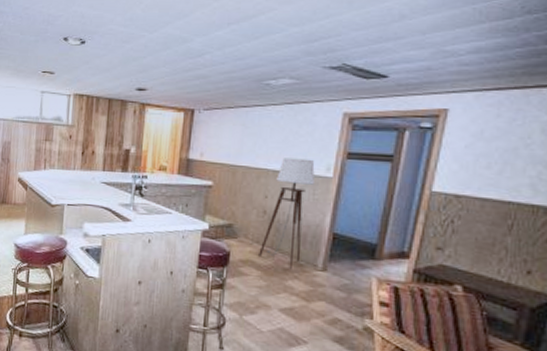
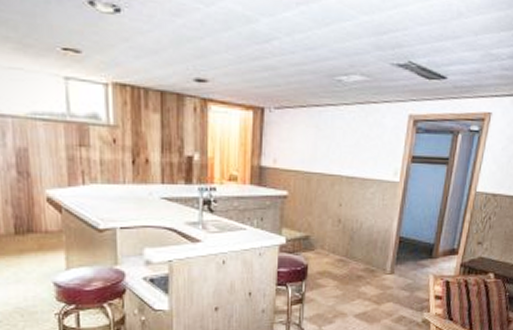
floor lamp: present [258,158,315,270] -> none [335,163,384,276]

